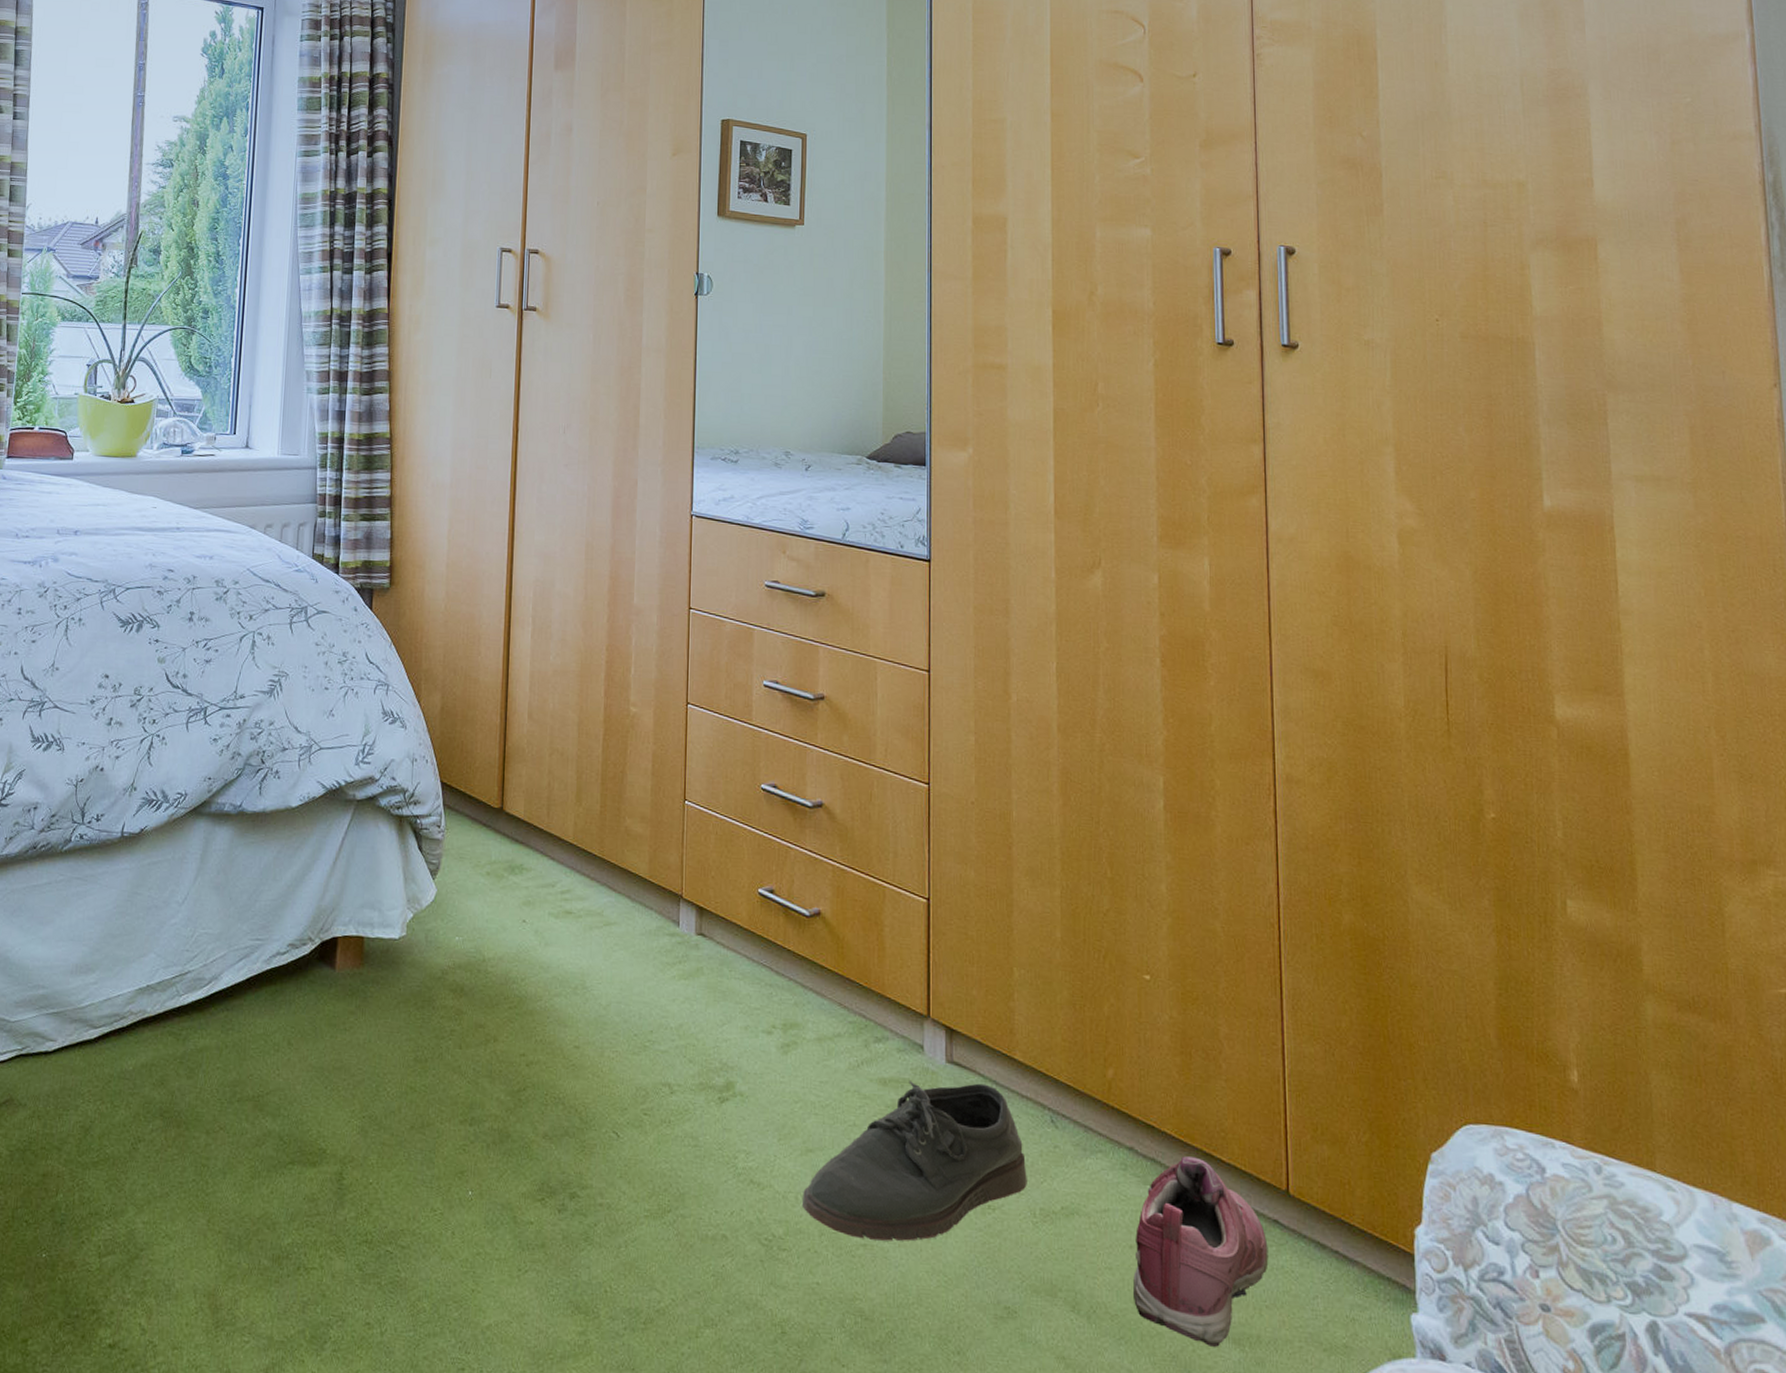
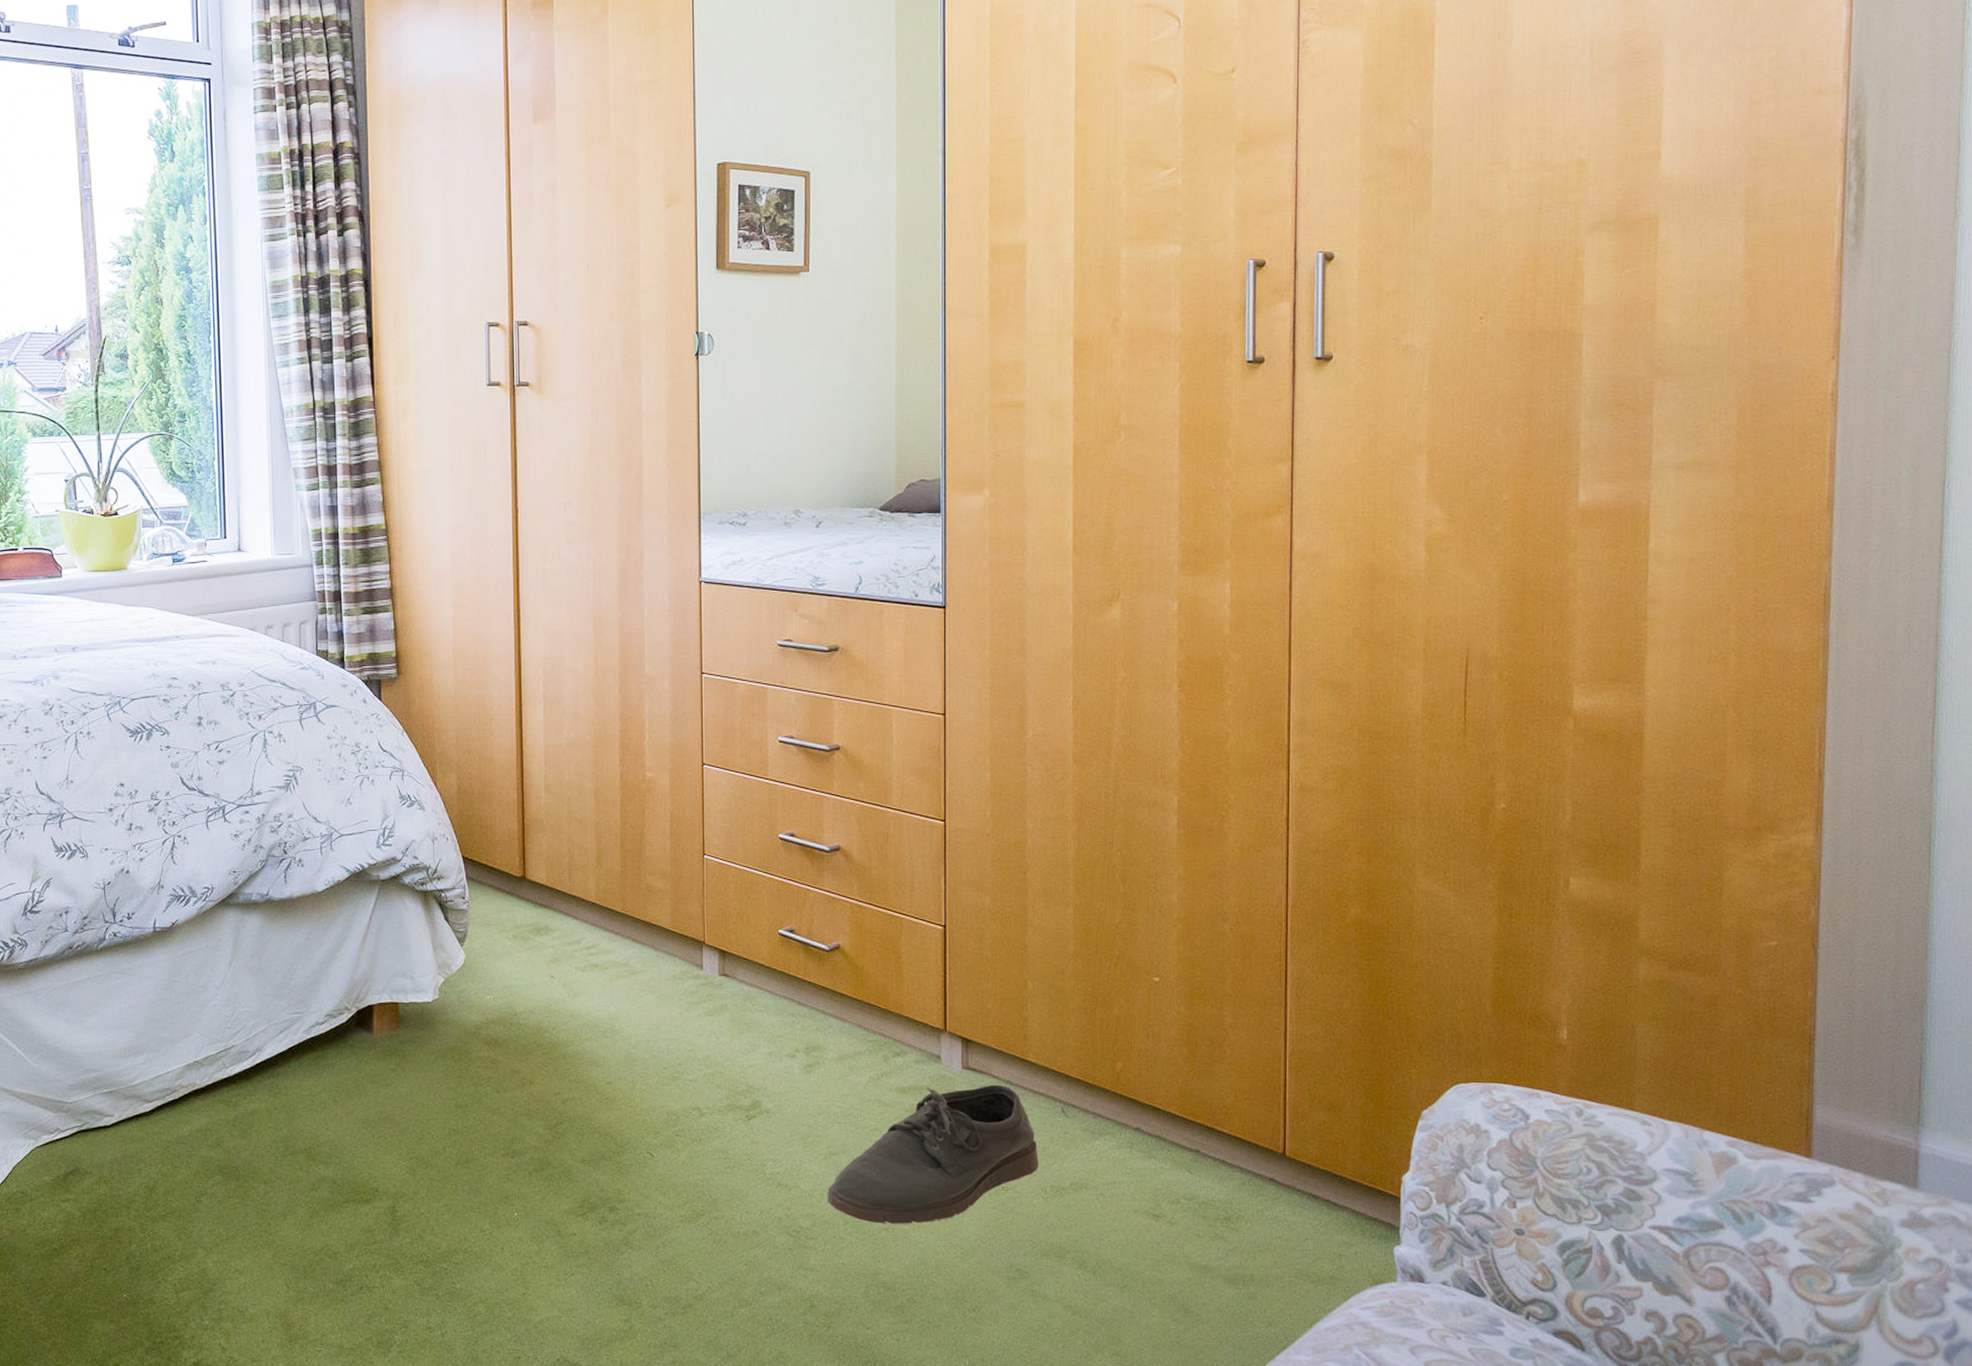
shoe: present [1132,1156,1269,1347] -> none [1135,1132,1264,1287]

